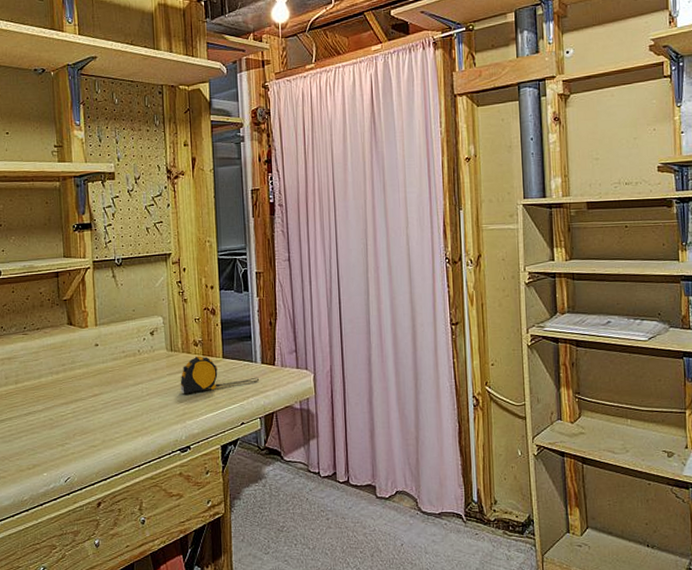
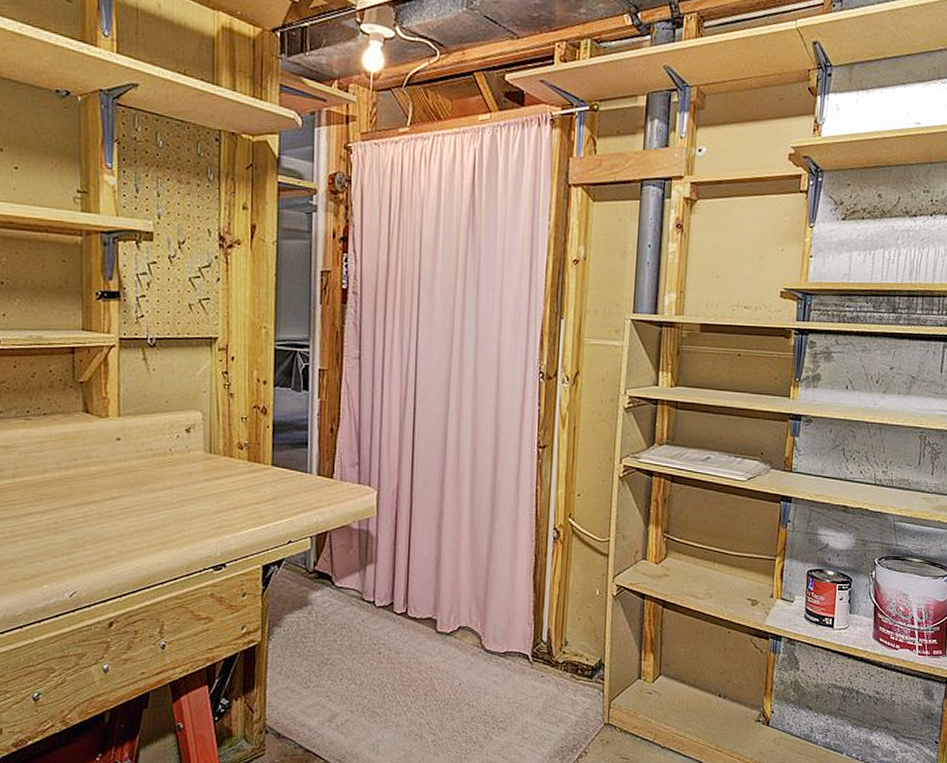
tape measure: present [180,355,259,393] -> none [218,461,313,503]

